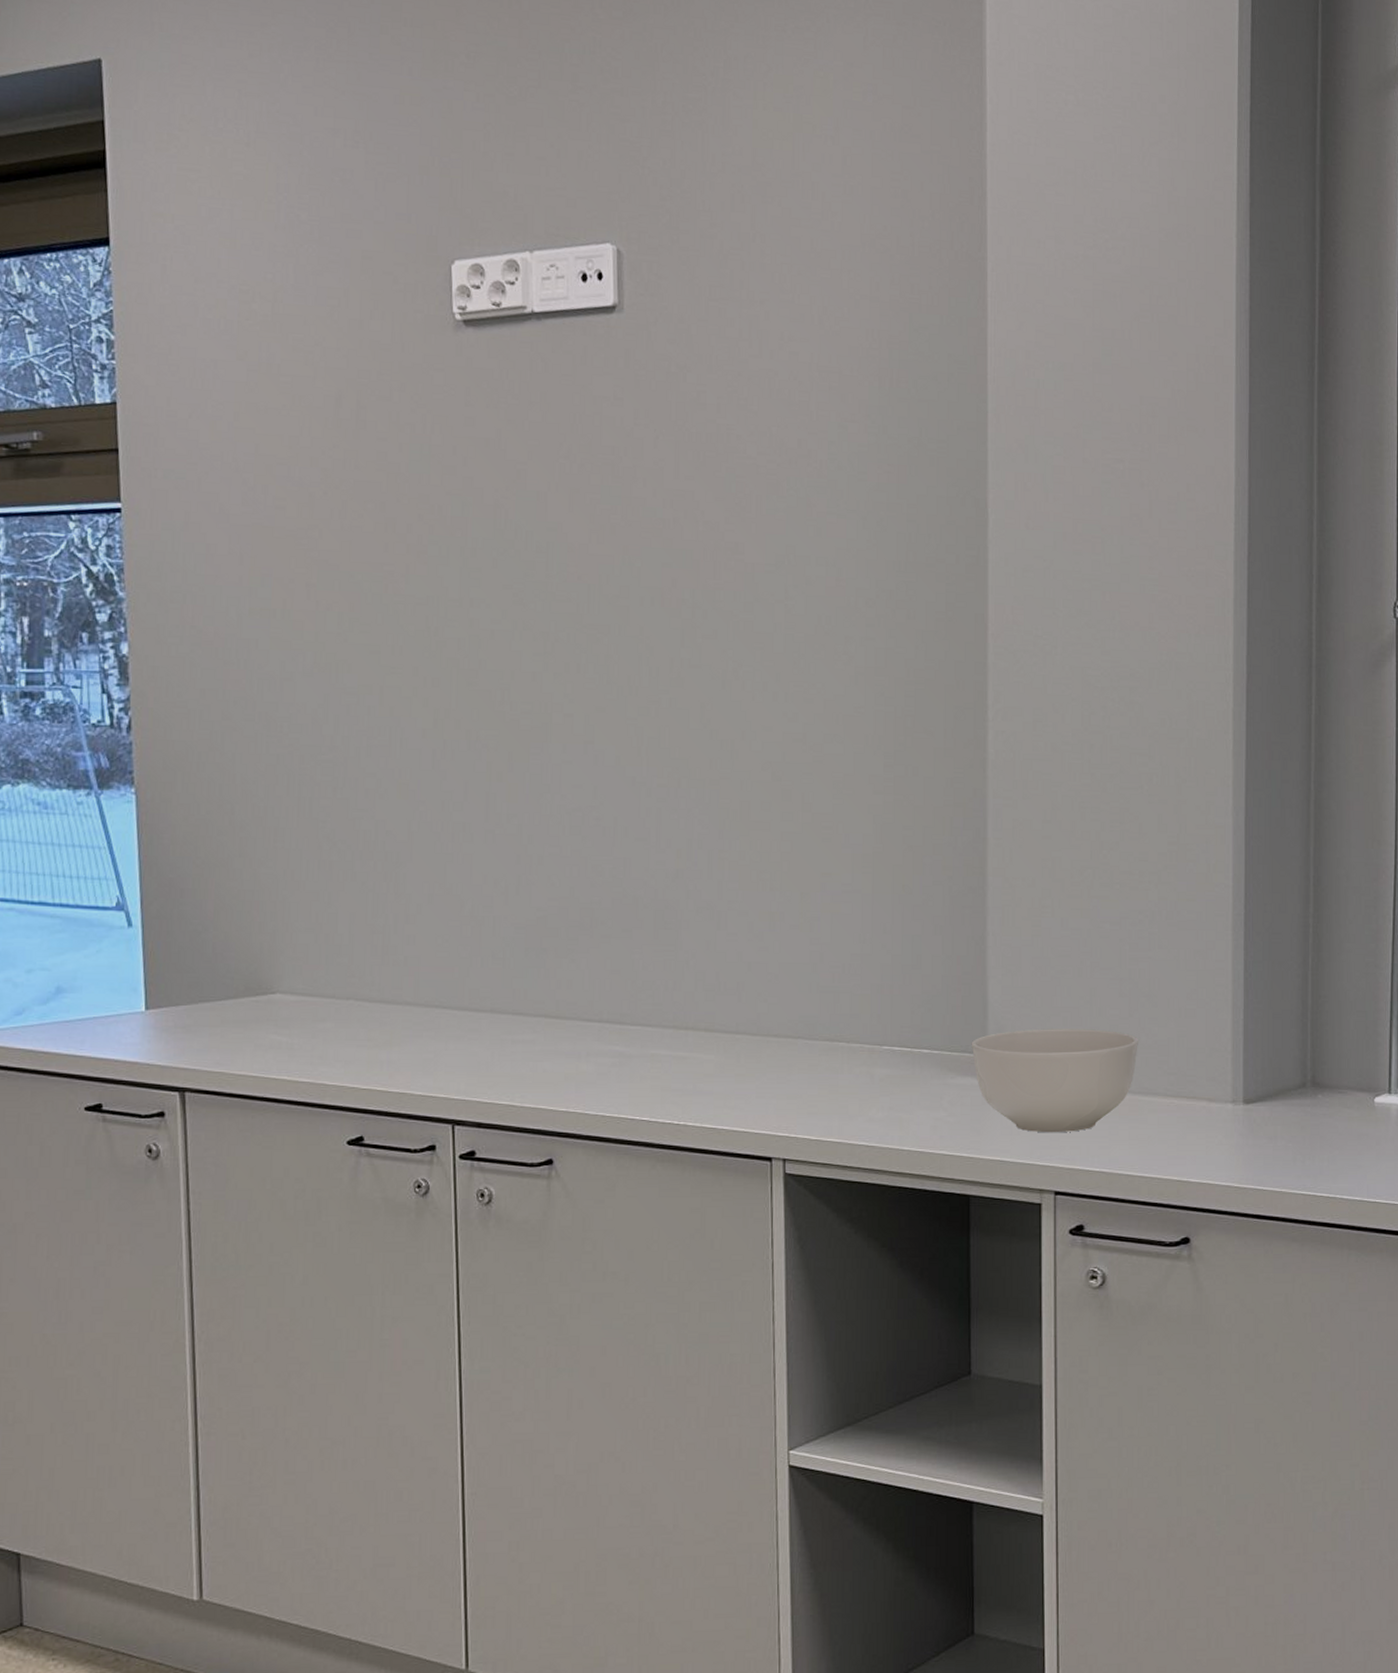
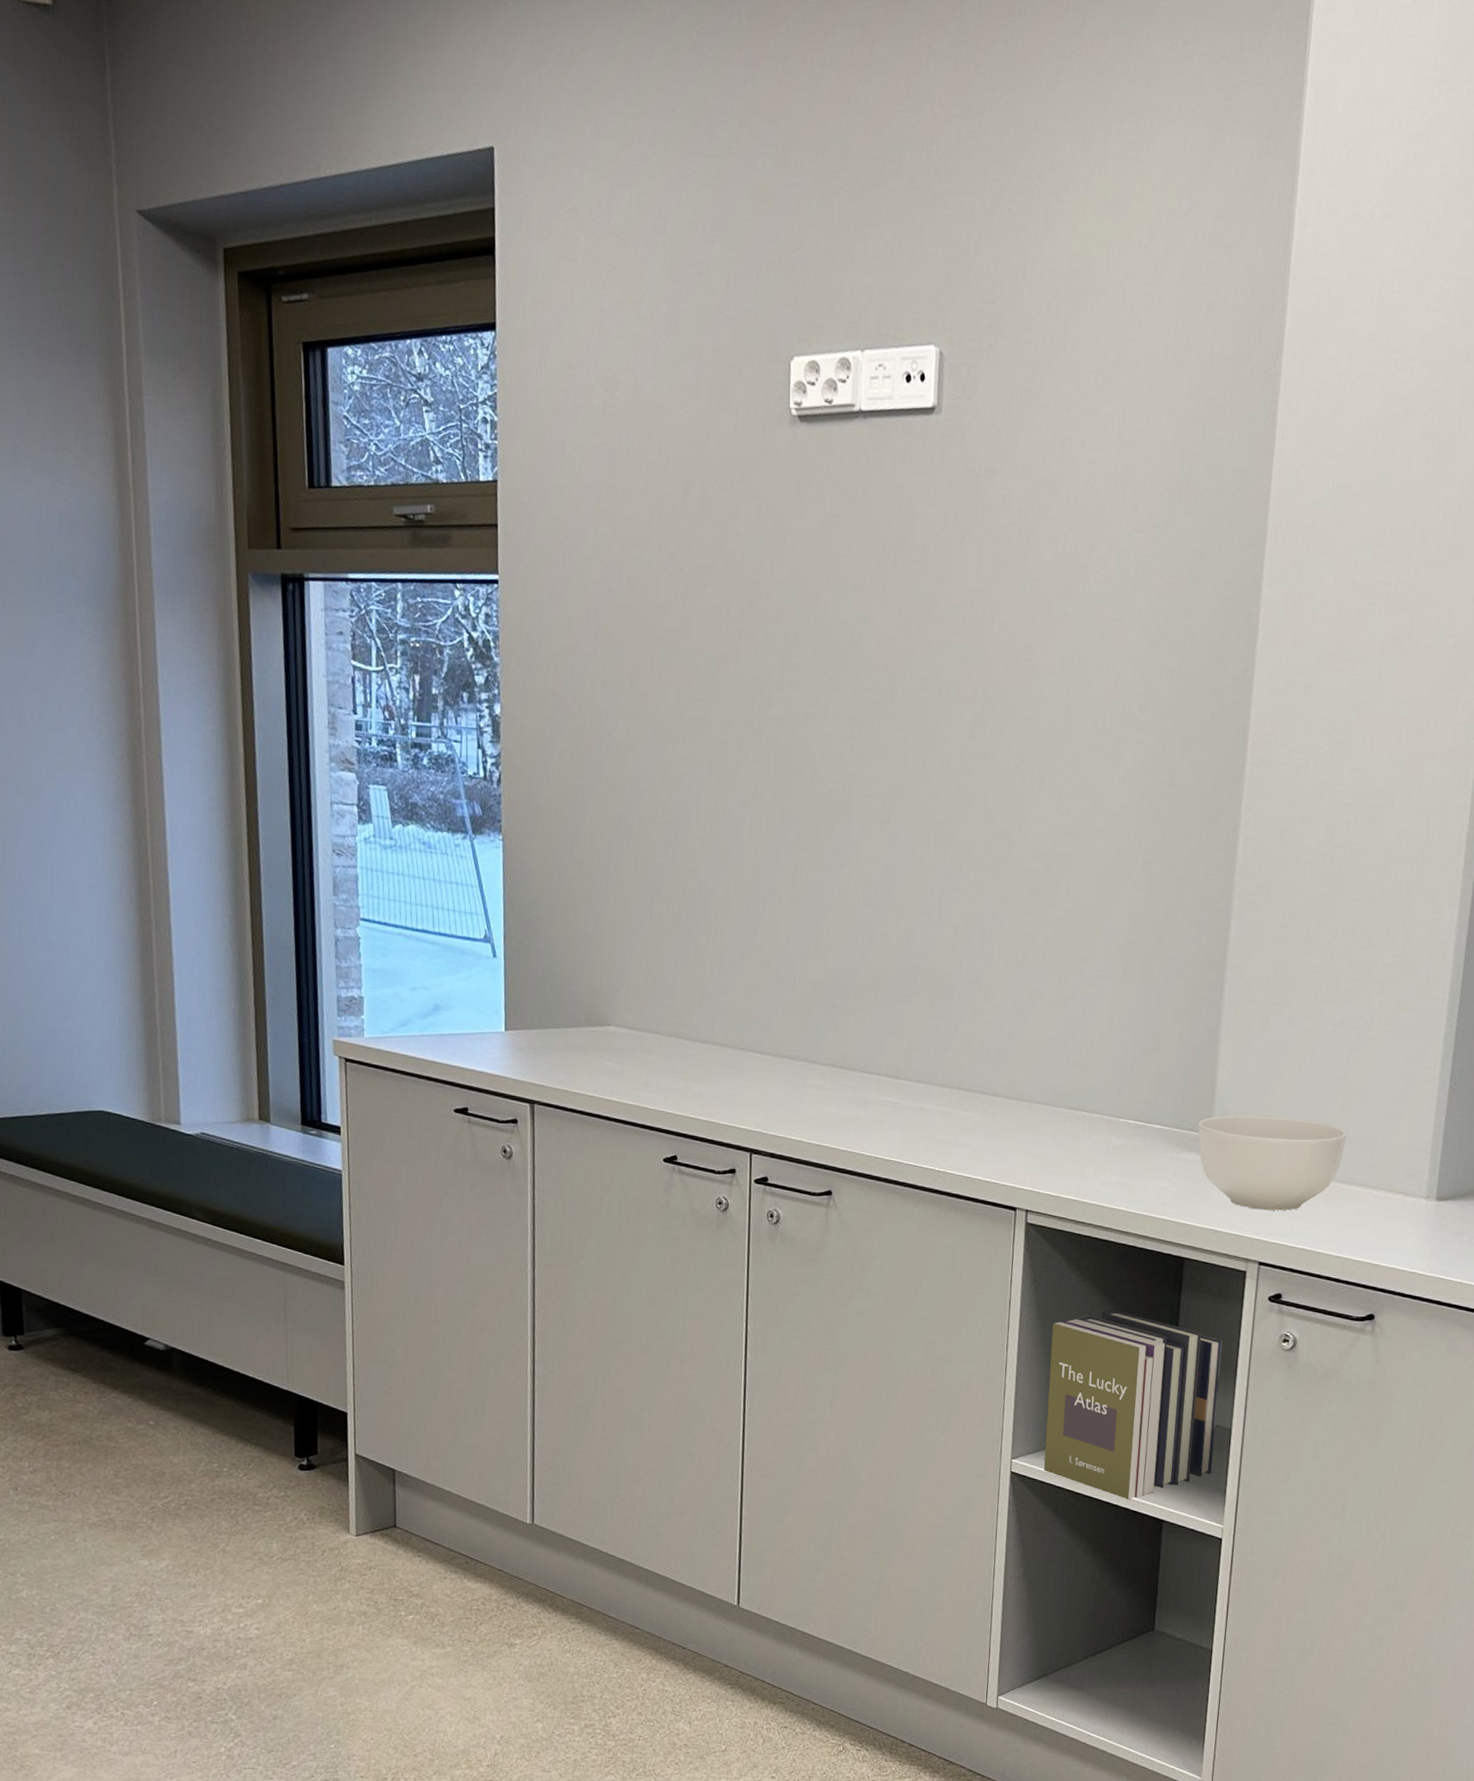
books: none [824,1263,1023,1483] -> present [1044,1310,1222,1500]

